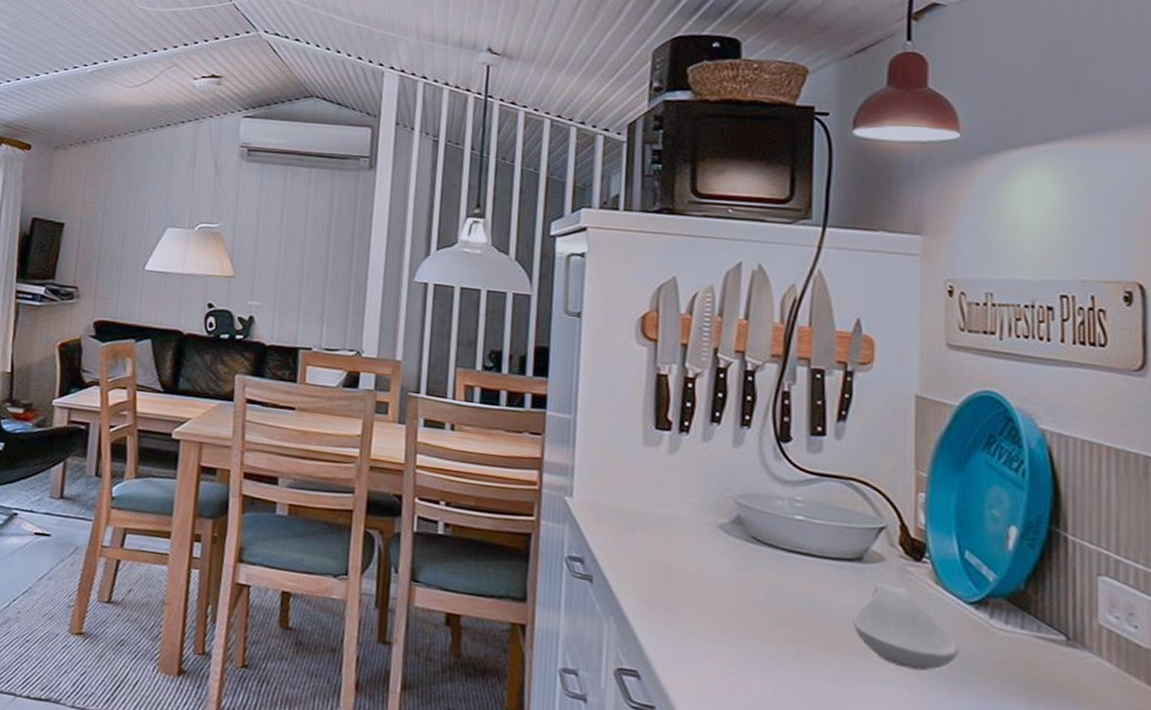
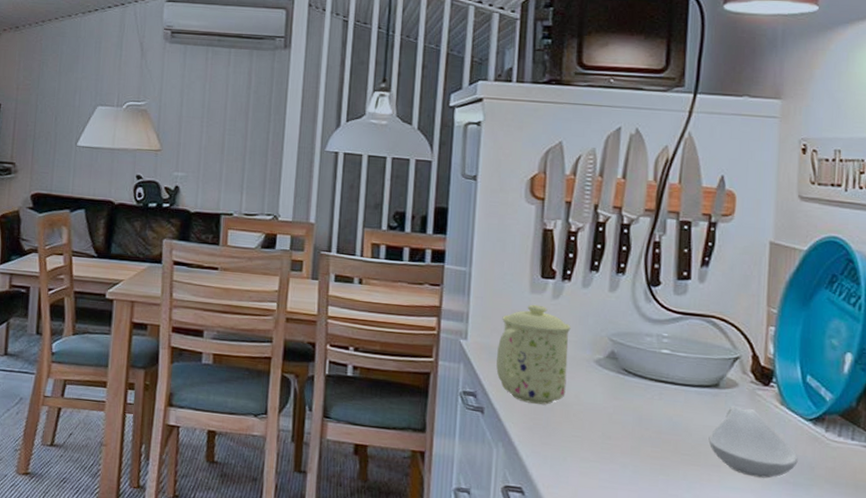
mug: none [606,458,690,575] -> present [496,304,571,405]

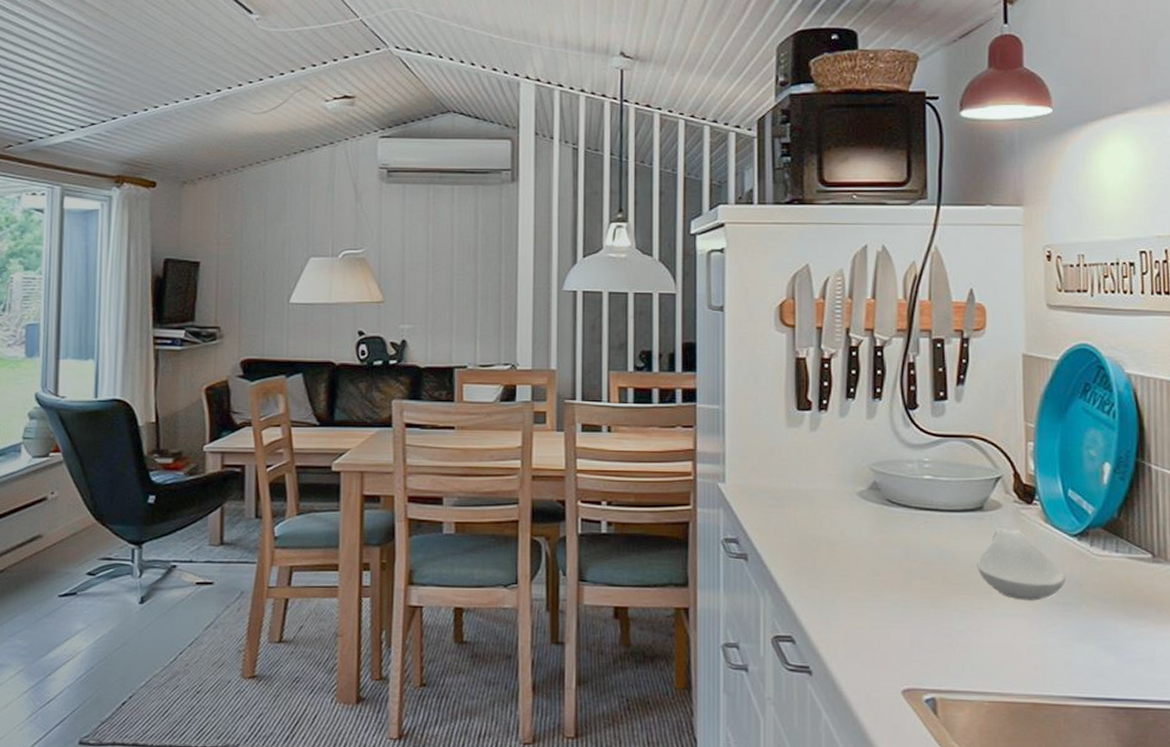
mug: present [496,304,571,405] -> none [757,439,831,545]

